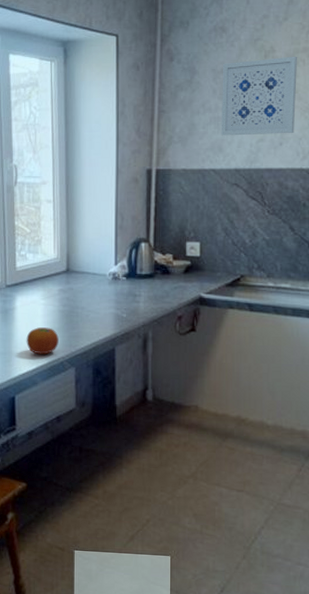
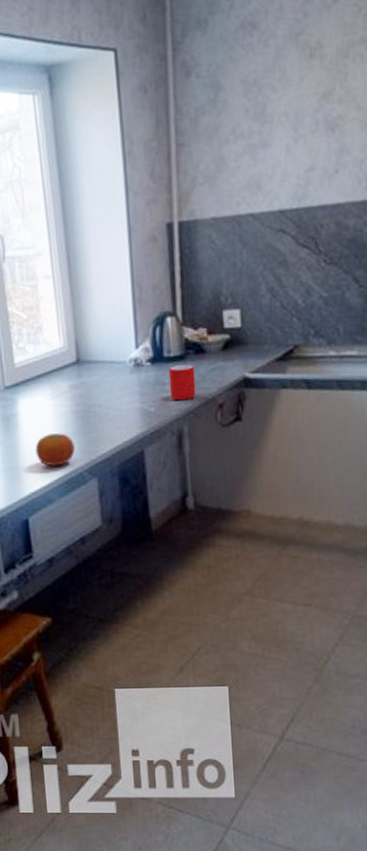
cup: none [139,282,161,311] -> present [168,364,196,401]
wall art: present [221,56,298,136] -> none [255,50,354,169]

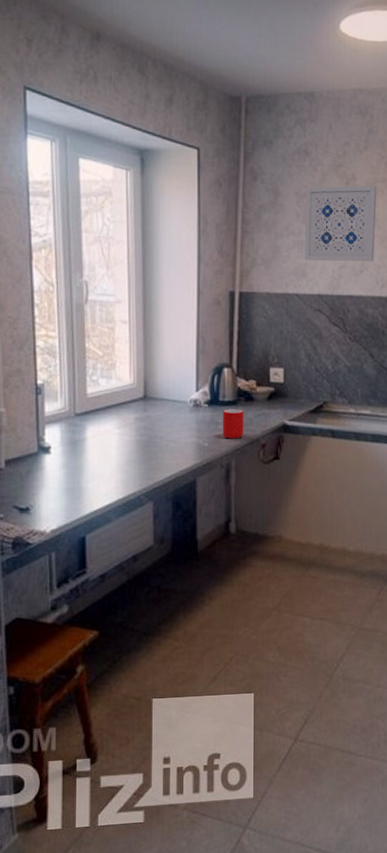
fruit: present [35,433,75,467] -> none [98,459,135,489]
wall art: none [255,50,354,169] -> present [304,185,377,262]

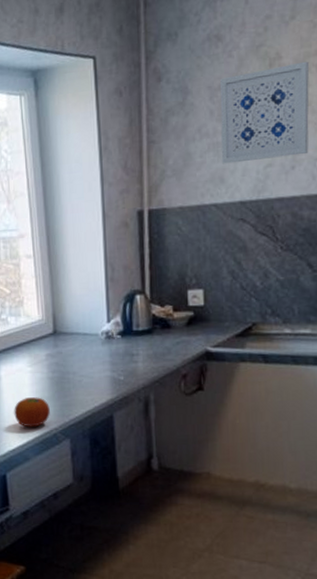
fruit: none [98,459,135,489] -> present [14,397,50,427]
cup: present [222,409,244,439] -> none [137,338,162,371]

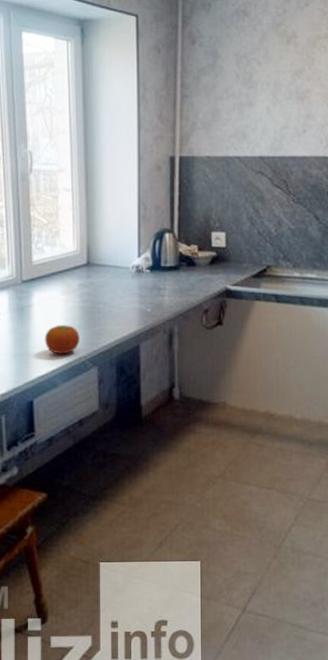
wall art: present [220,61,310,164] -> none [244,42,320,123]

